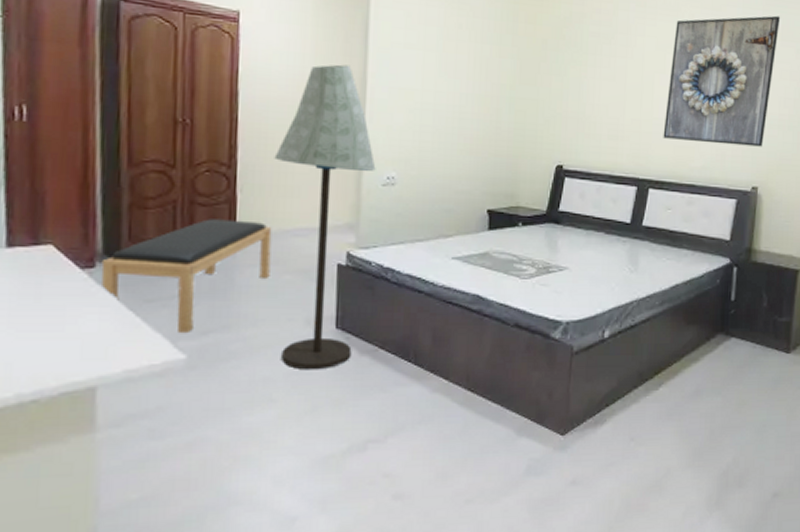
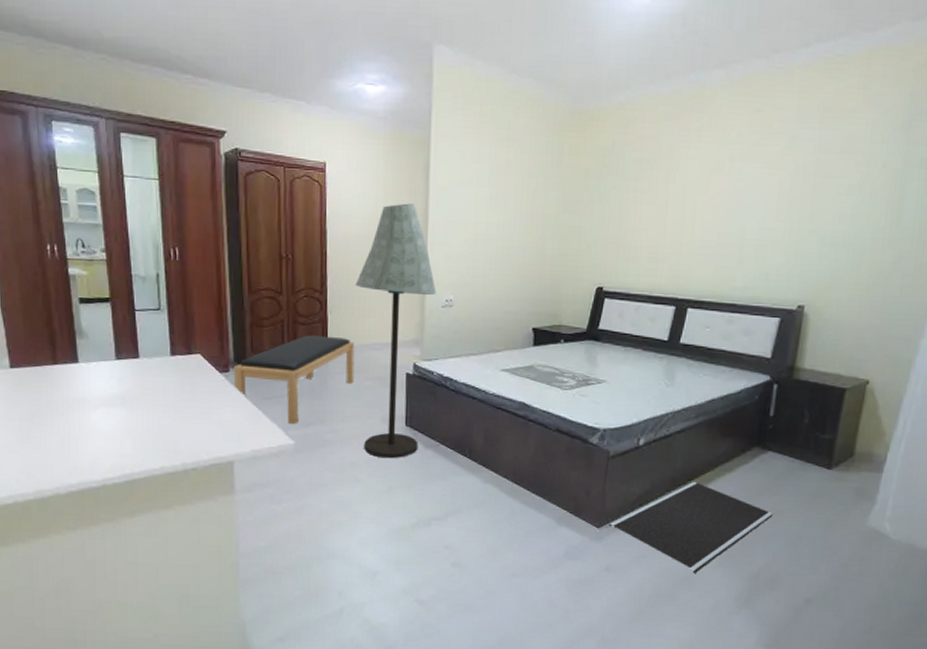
door mat: none [574,374,739,477] -> present [609,481,774,573]
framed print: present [663,15,781,147] -> none [704,128,840,265]

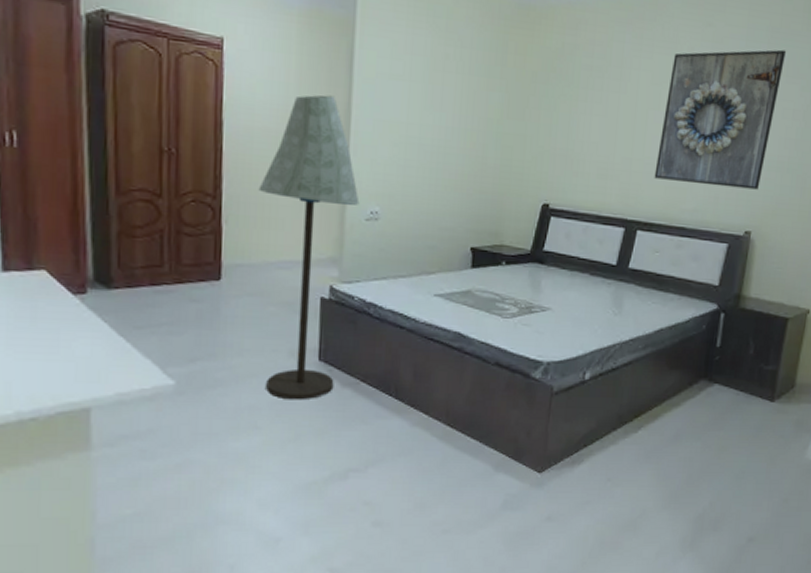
bench: present [233,335,355,424] -> none [92,249,257,359]
door mat: present [609,481,774,573] -> none [551,417,719,517]
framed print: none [704,128,840,265] -> present [654,49,787,190]

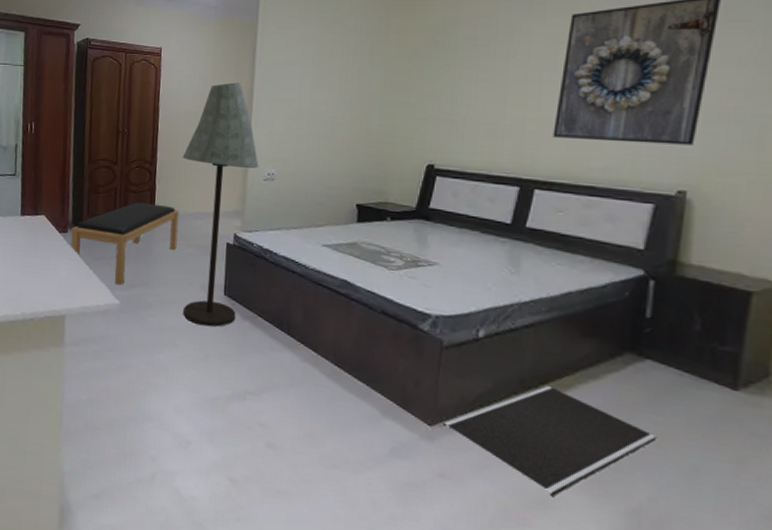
bench: none [92,249,257,359] -> present [70,202,180,285]
door mat: none [551,417,719,517] -> present [443,385,657,496]

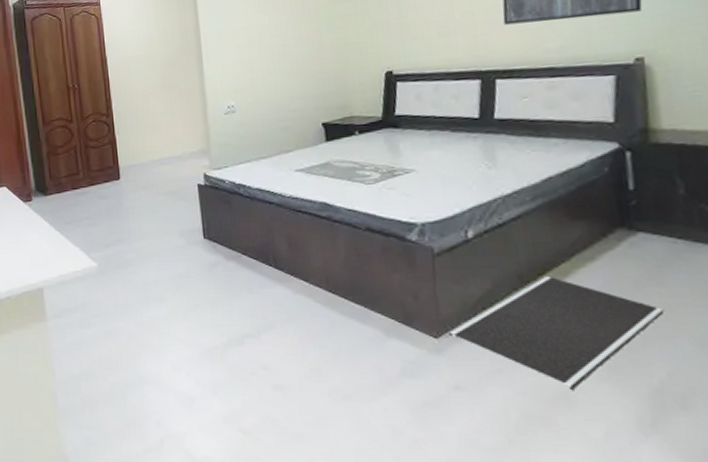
bench: present [70,202,180,285] -> none [35,156,147,246]
floor lamp: present [182,82,259,327] -> none [138,19,220,274]

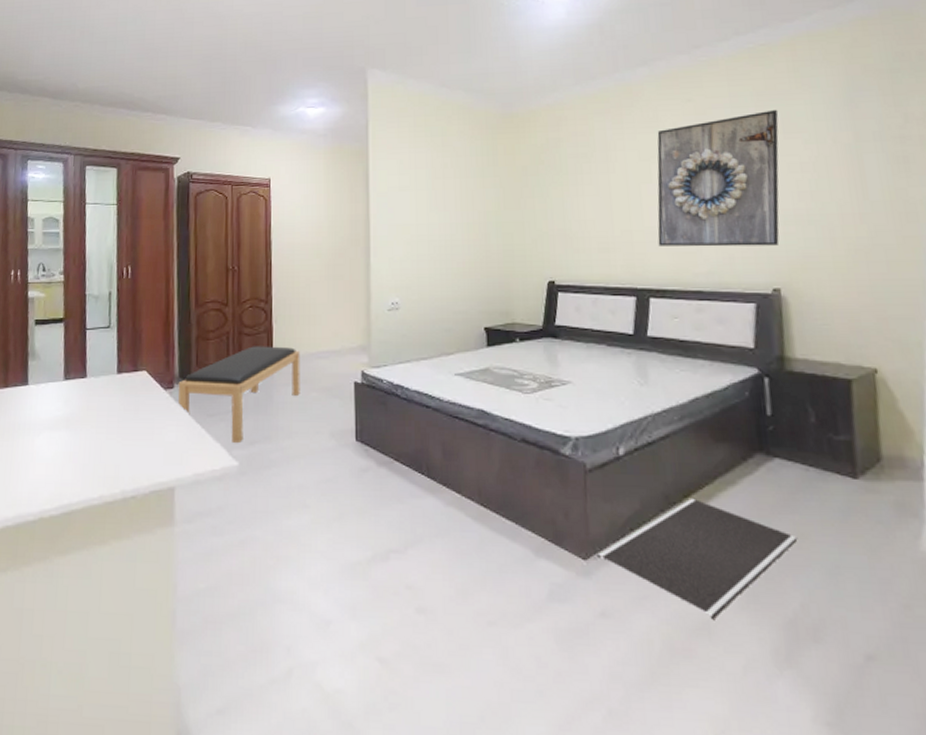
bench: none [35,156,147,246] -> present [177,346,300,442]

